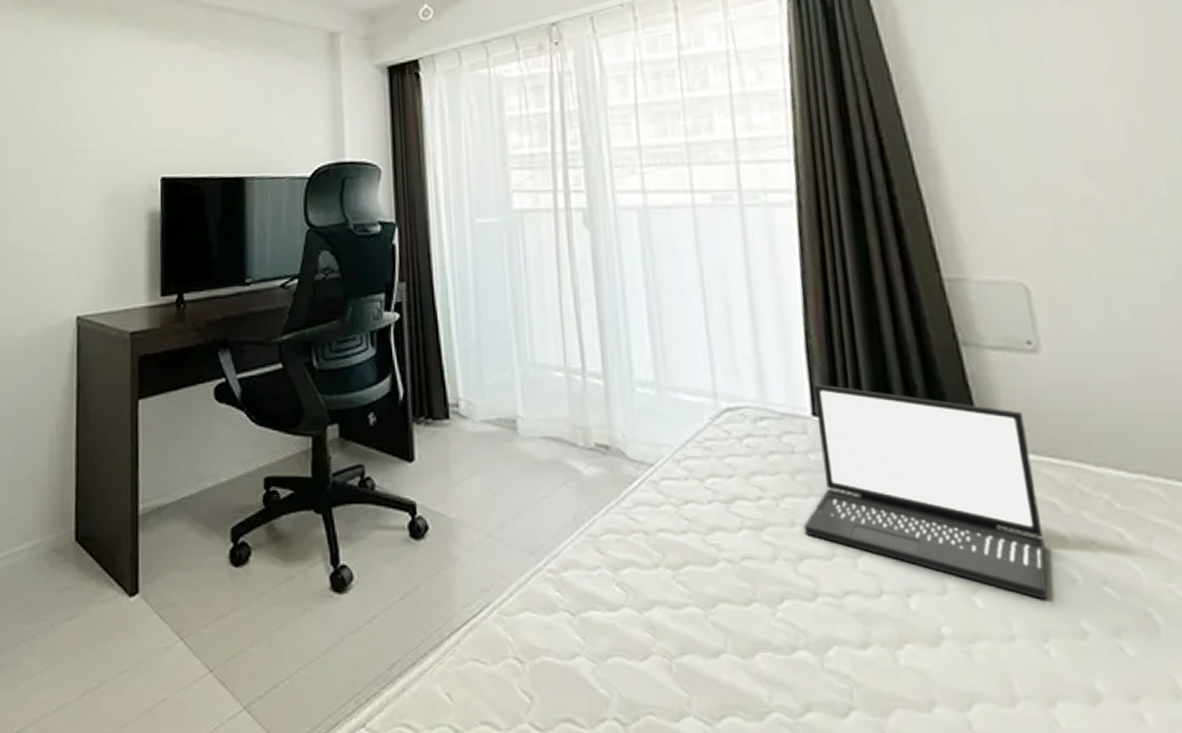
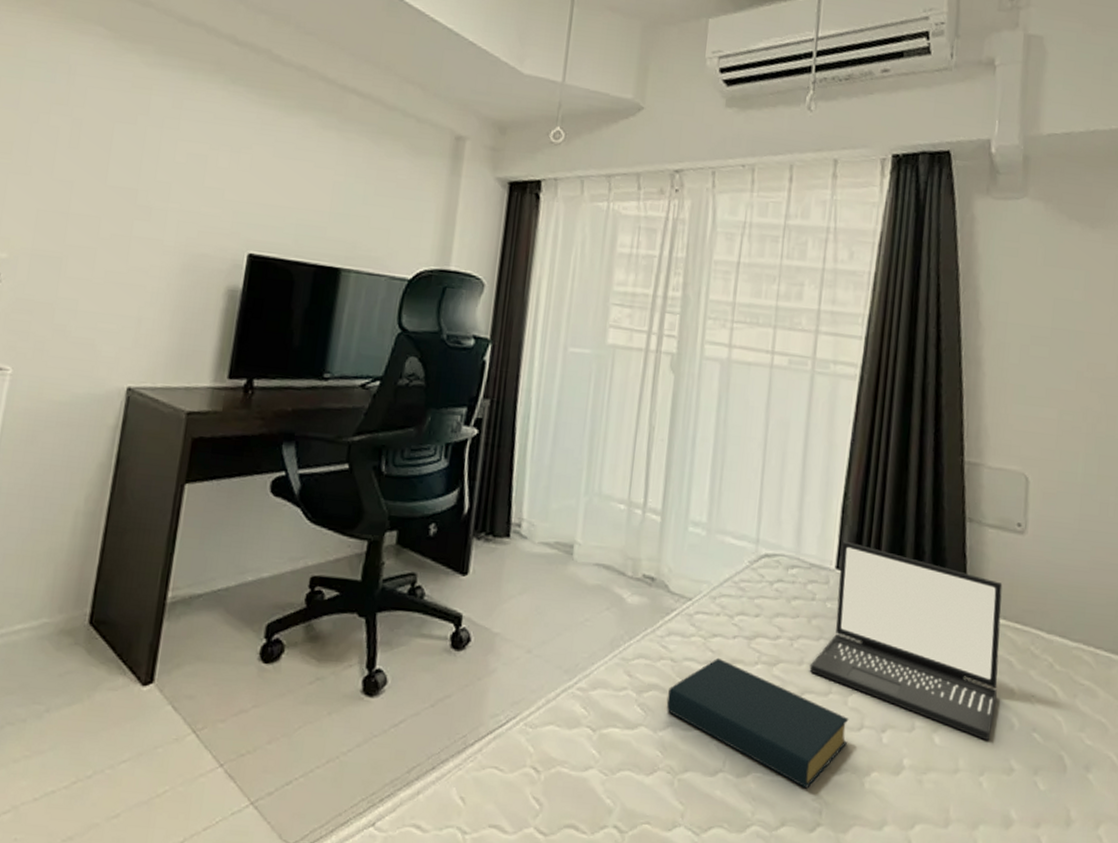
hardback book: none [646,526,868,668] -> present [666,657,849,789]

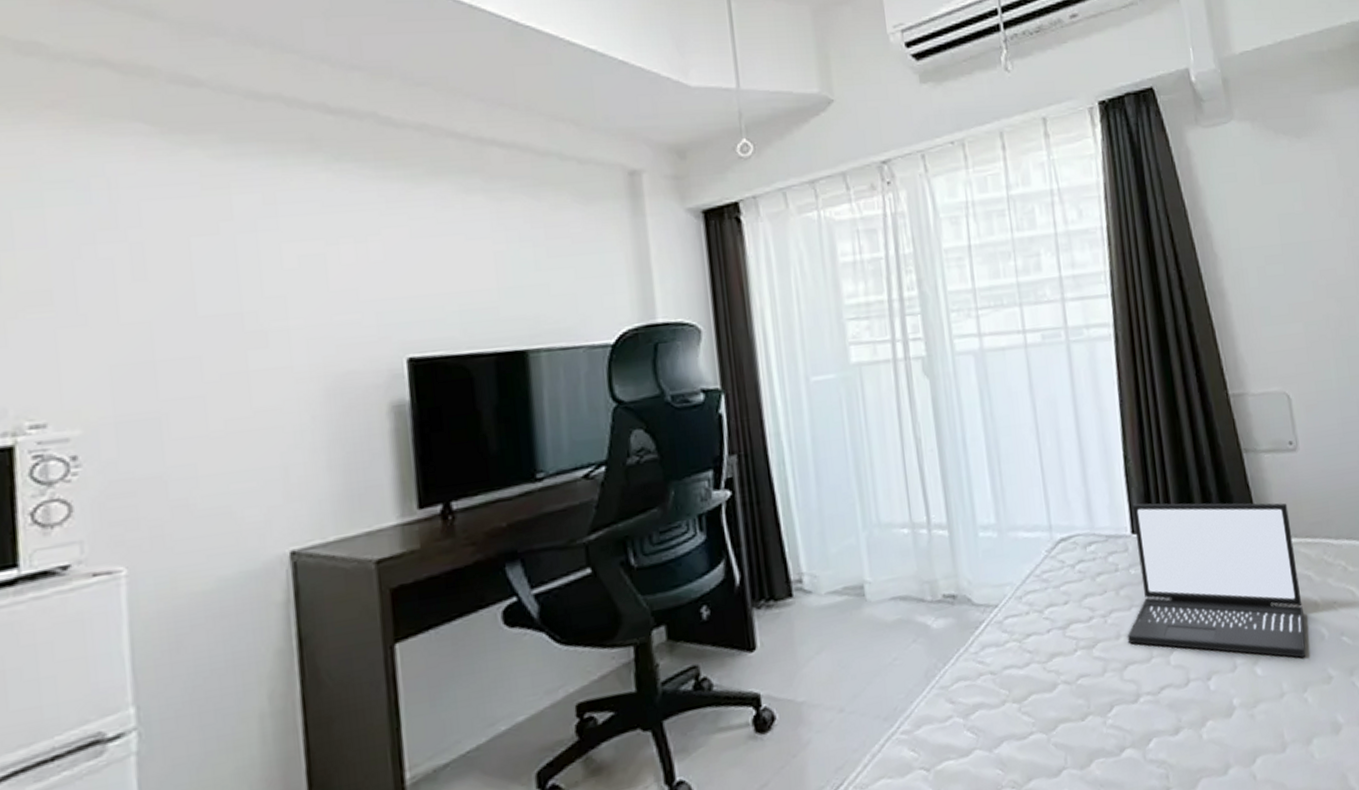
hardback book: present [666,657,849,789] -> none [994,656,1179,759]

